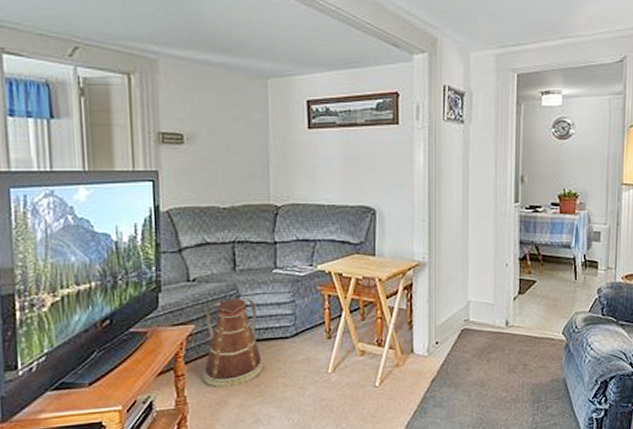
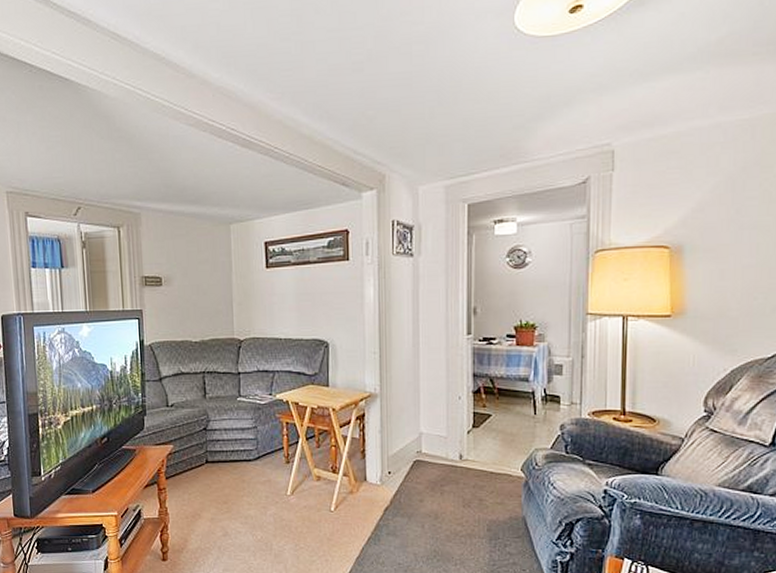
basket: present [203,298,263,389] -> none [181,423,230,503]

